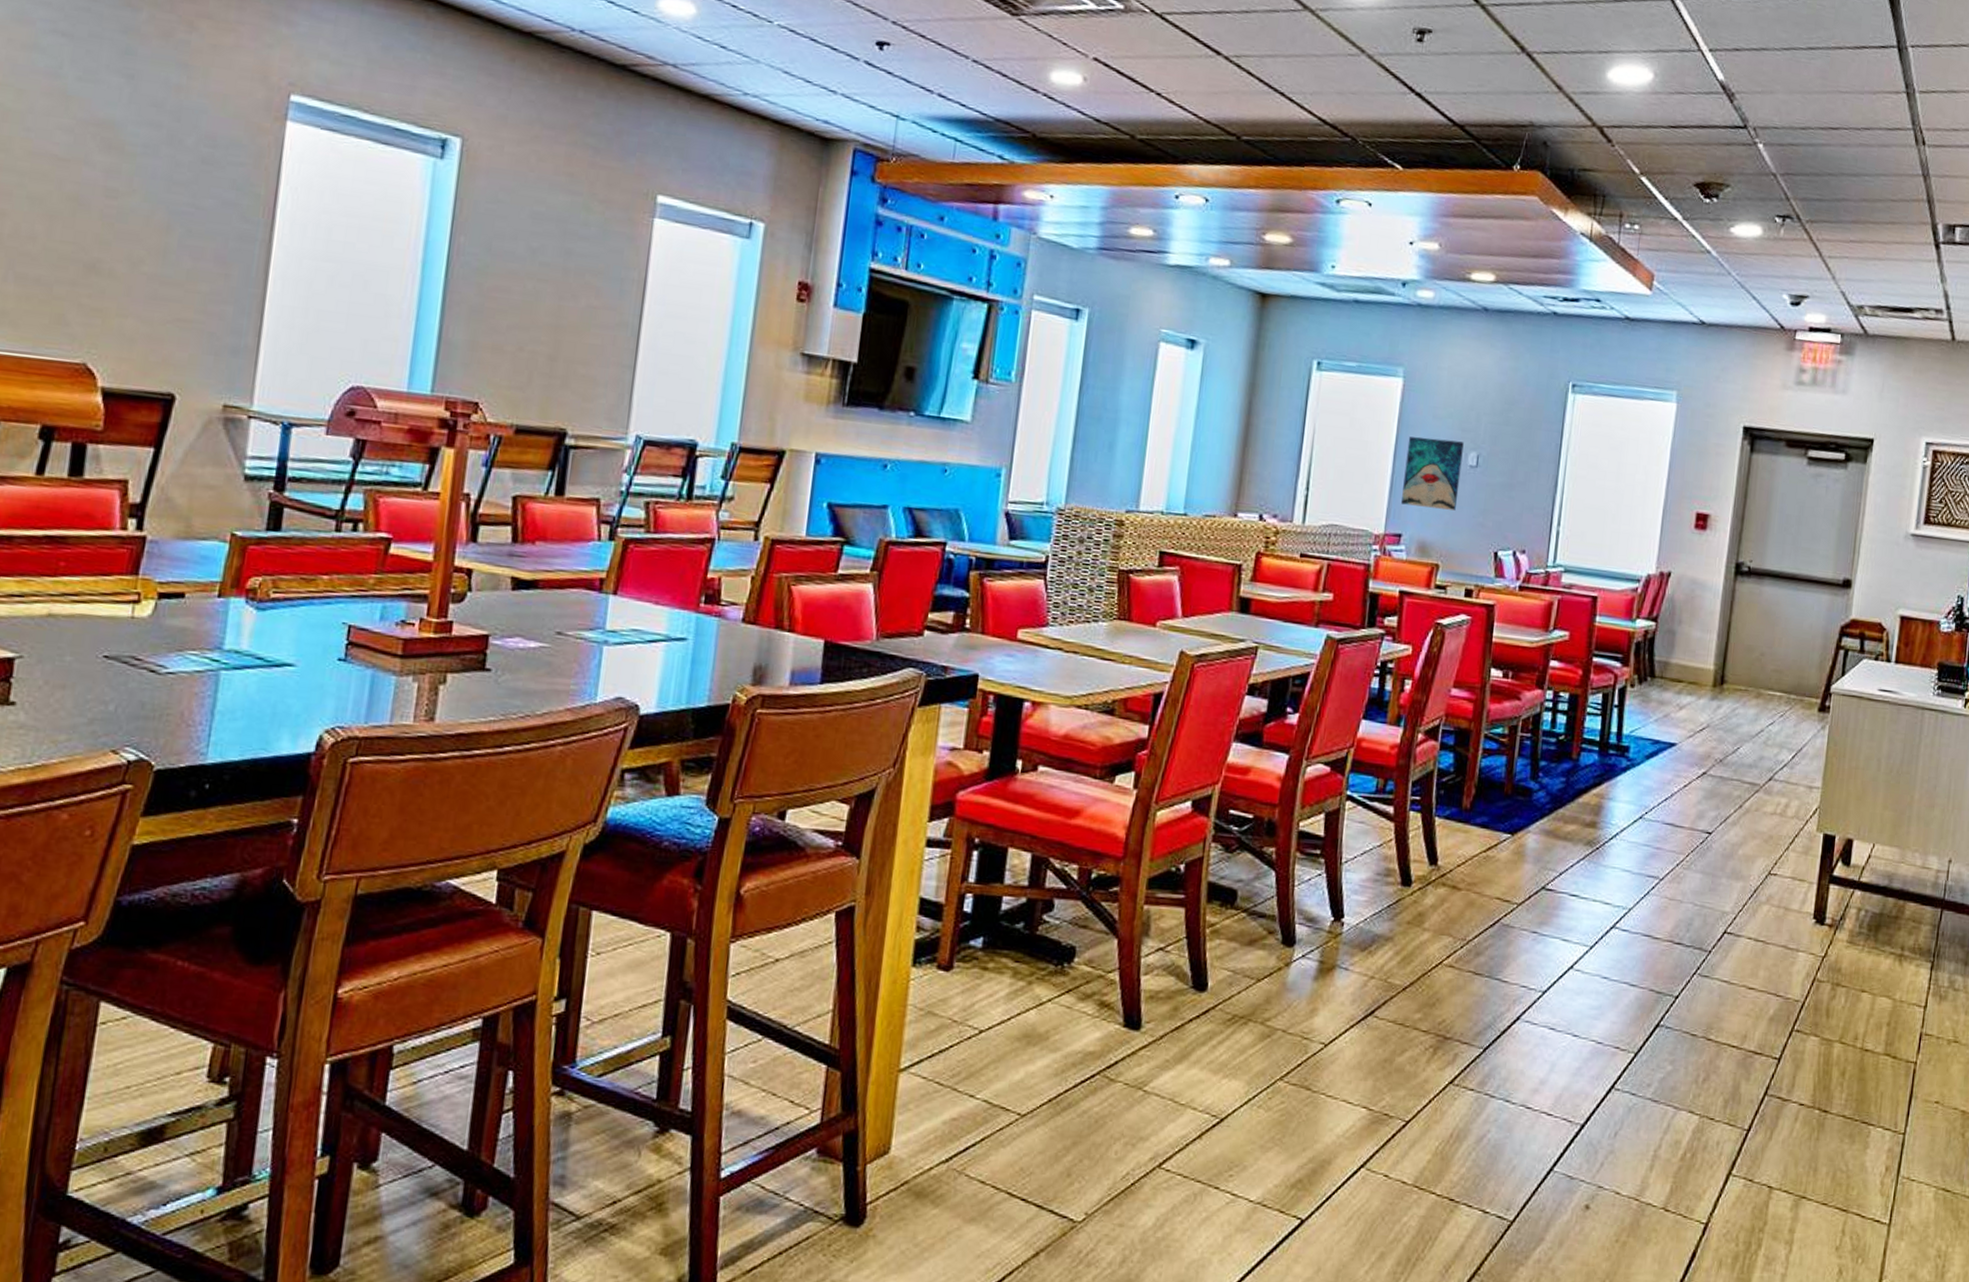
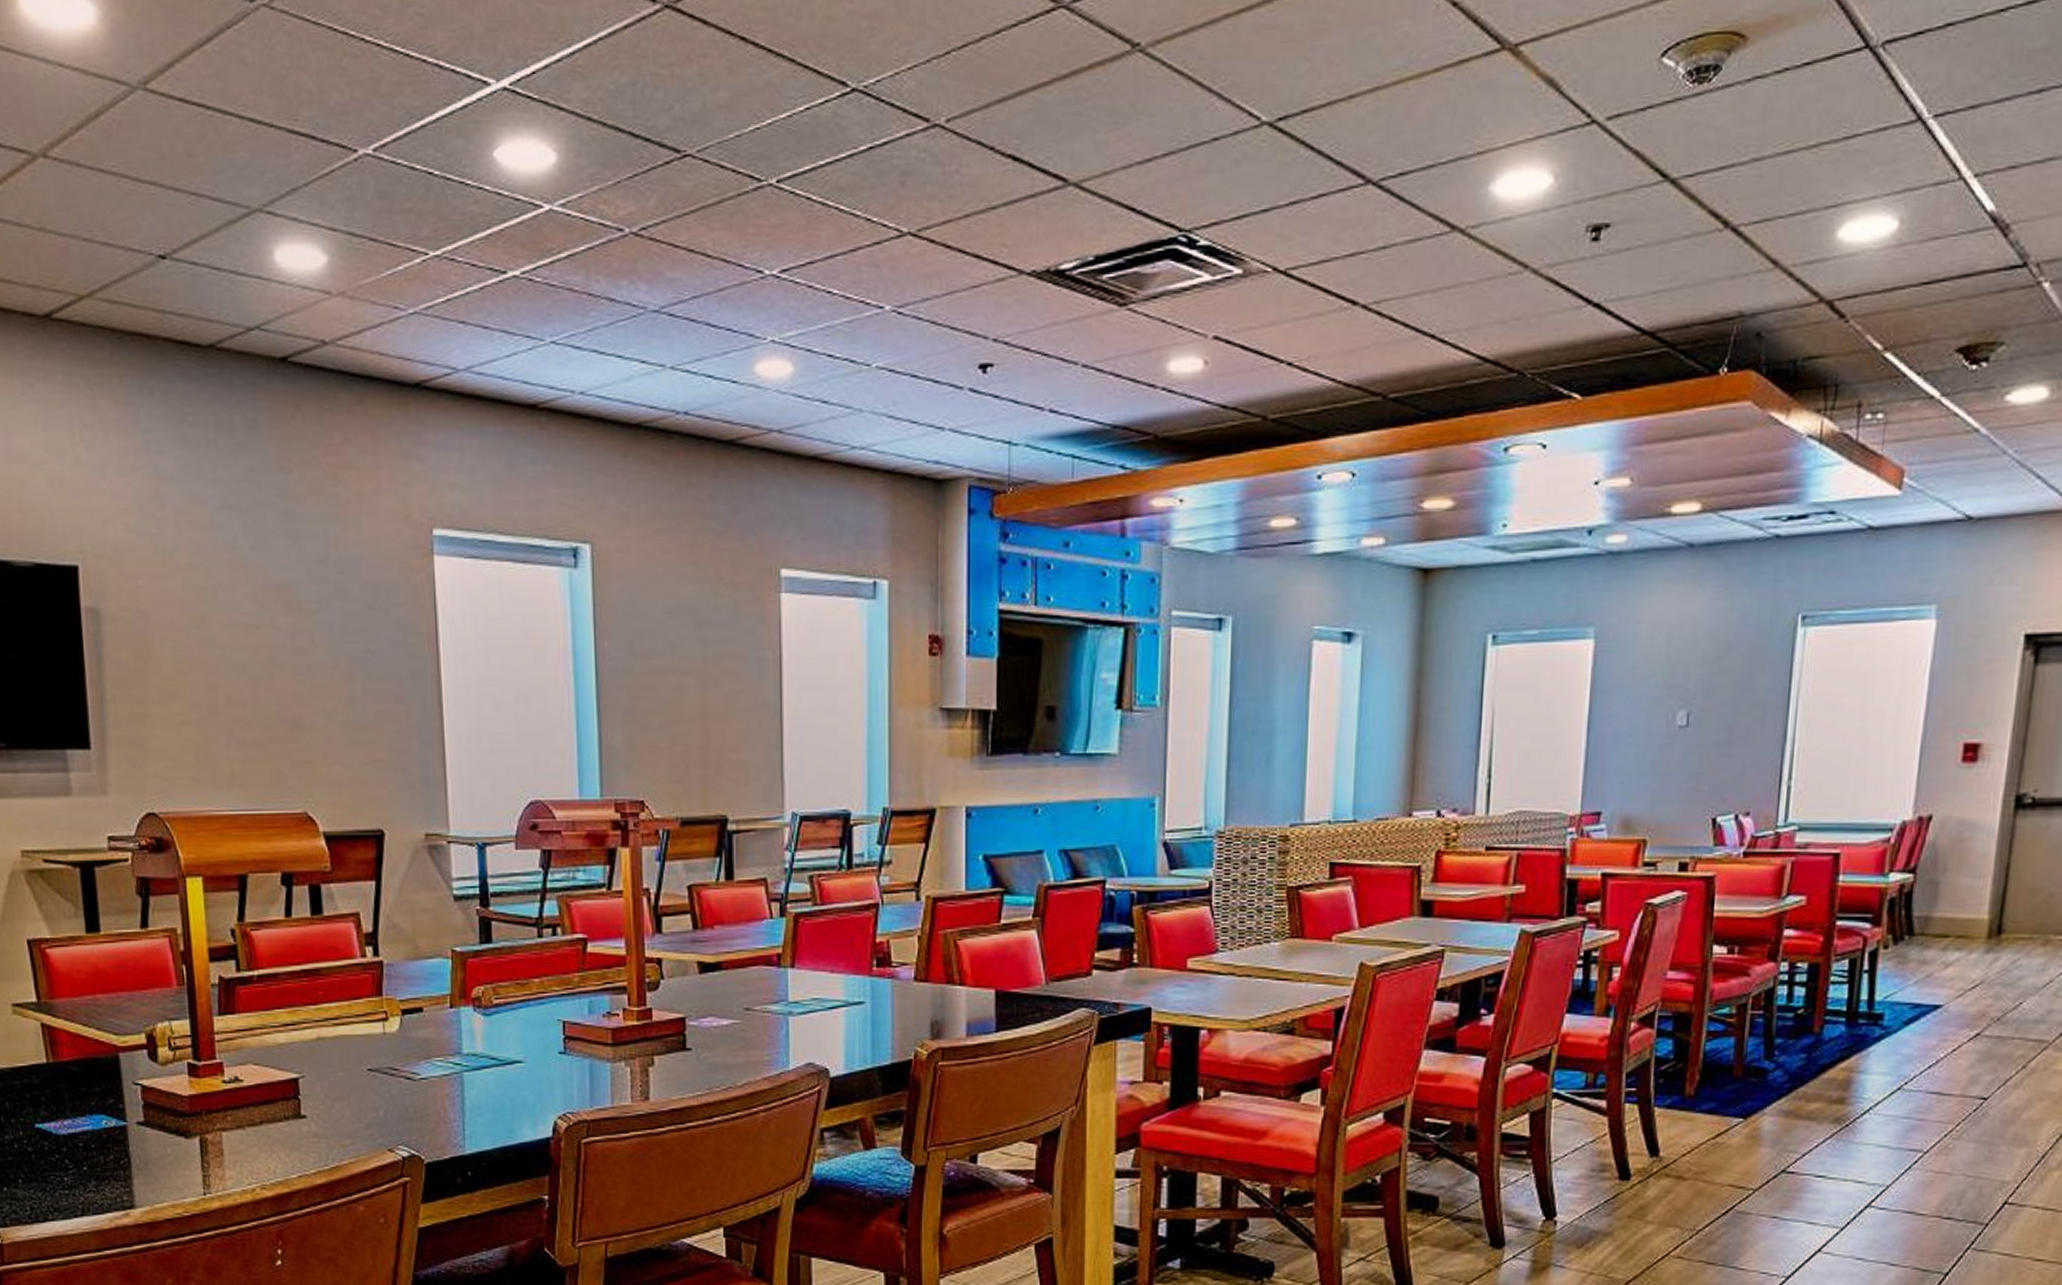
wall art: present [1401,436,1464,511] -> none [1599,701,1670,779]

